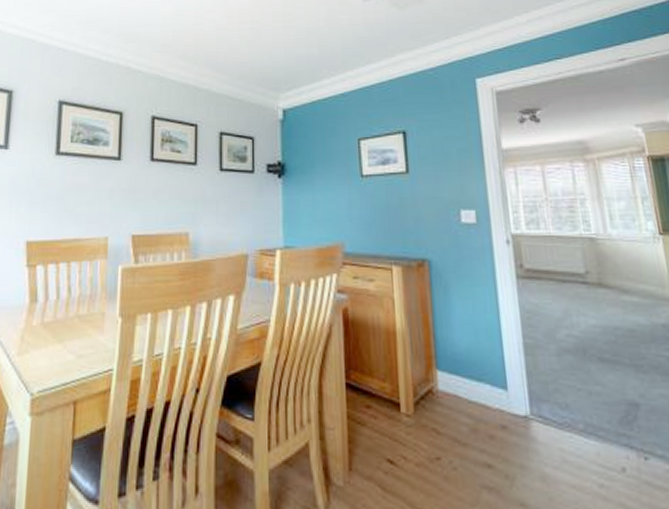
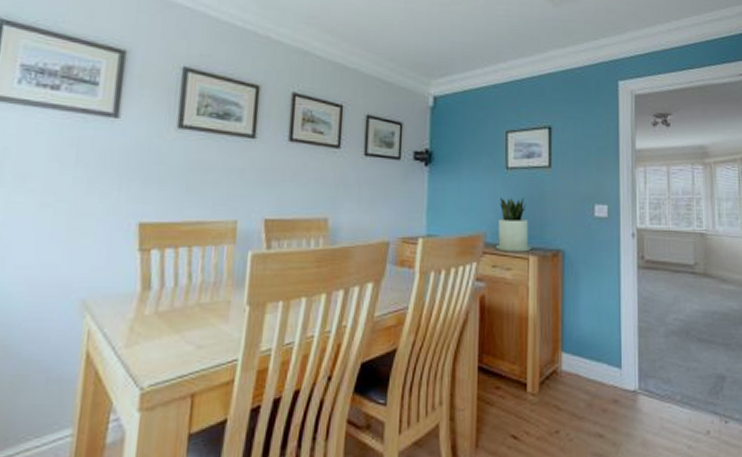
planter: none [355,205,395,264] -> present [495,197,532,254]

